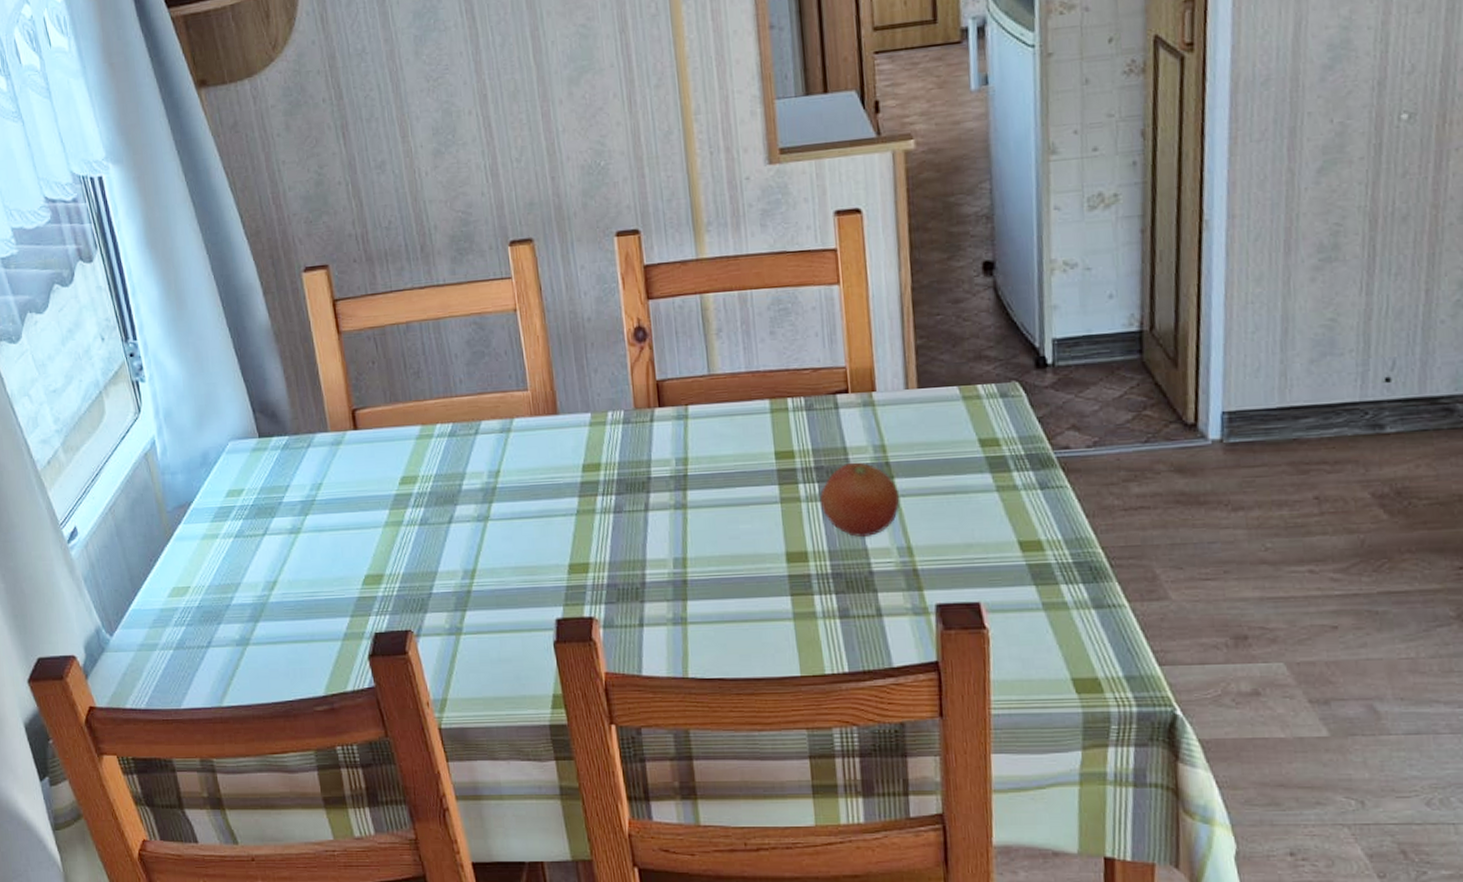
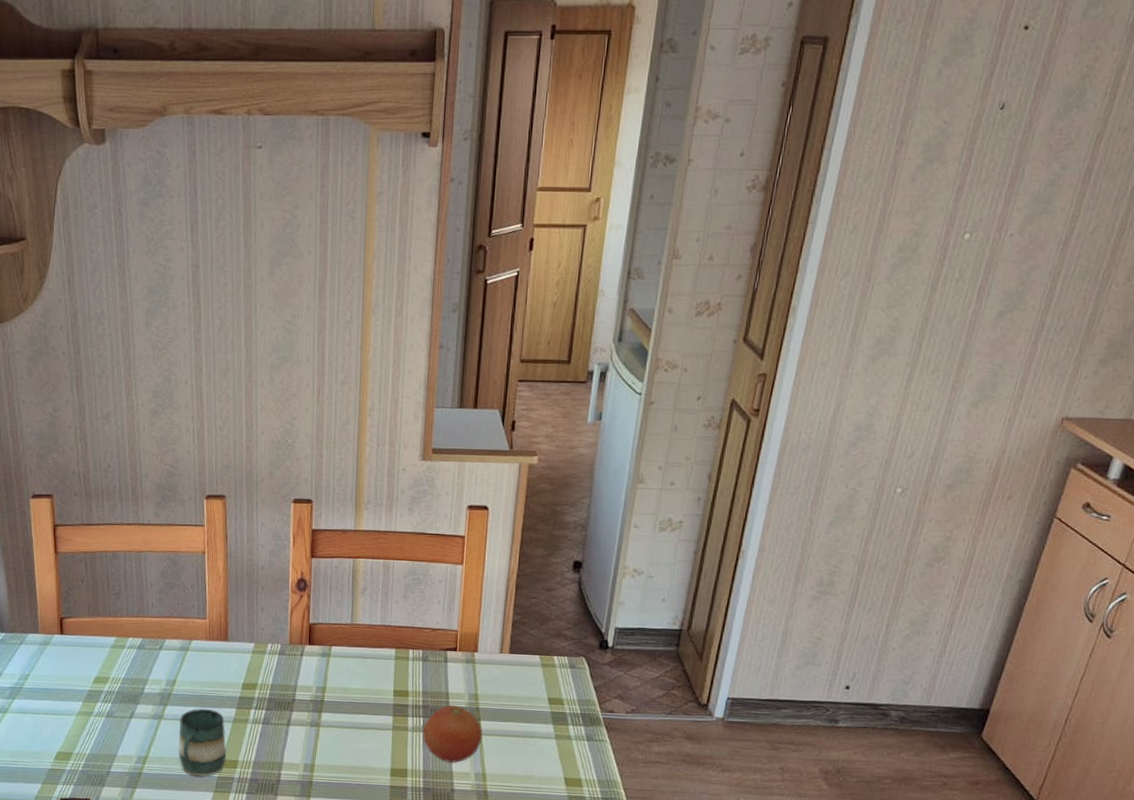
mug: none [509,501,574,589] -> present [178,708,227,777]

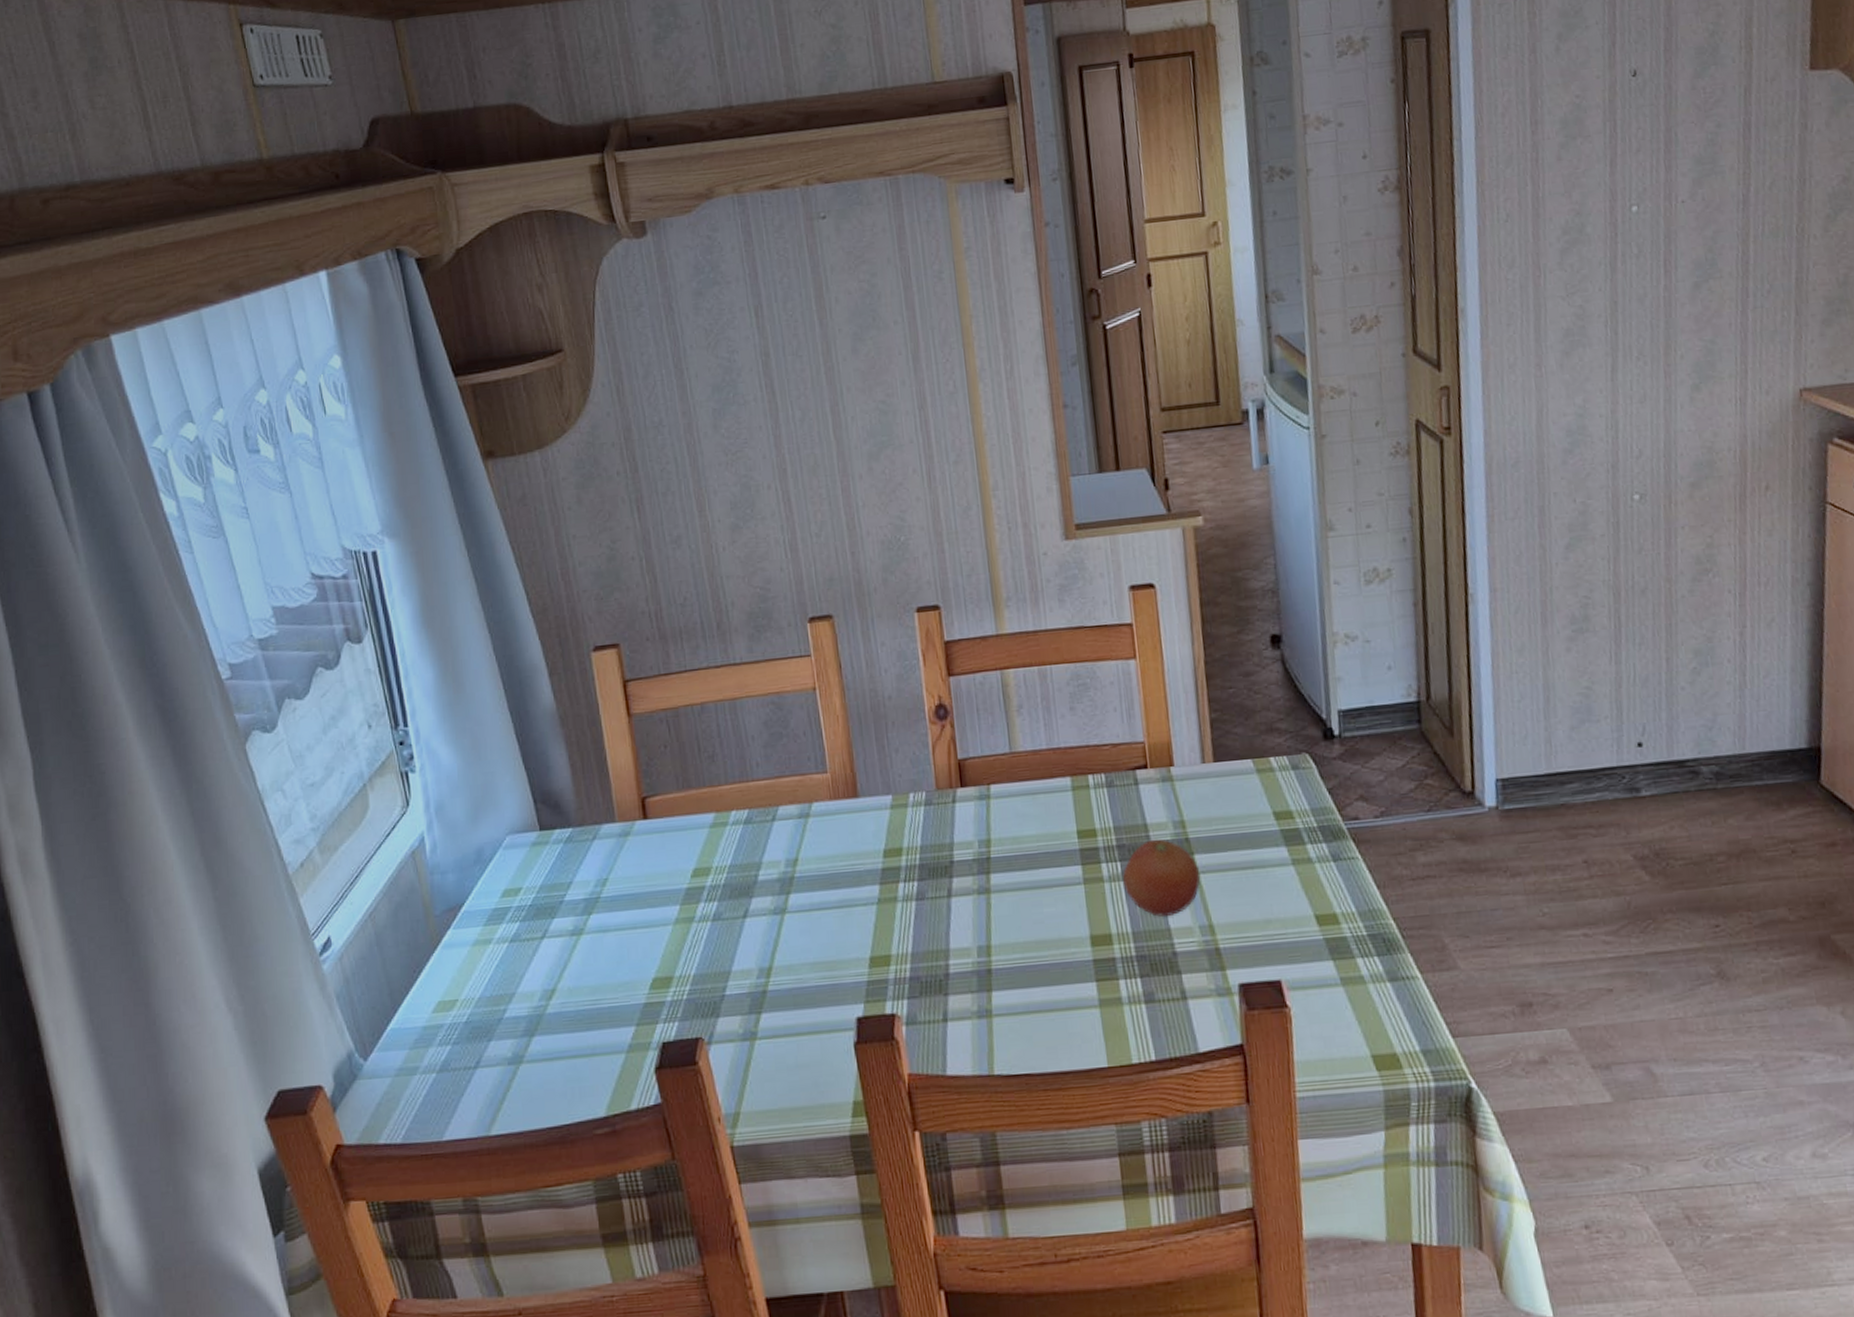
mug: present [178,708,227,777] -> none [807,890,875,986]

